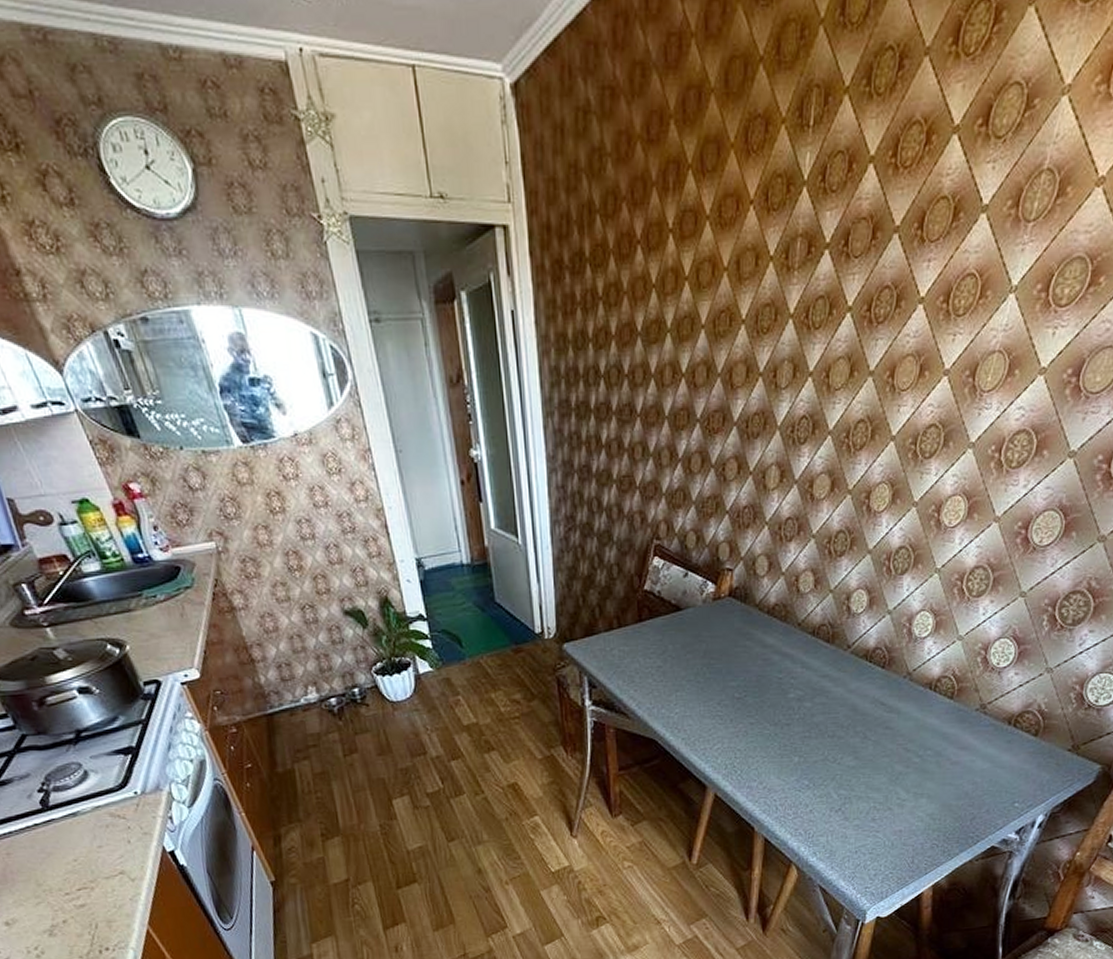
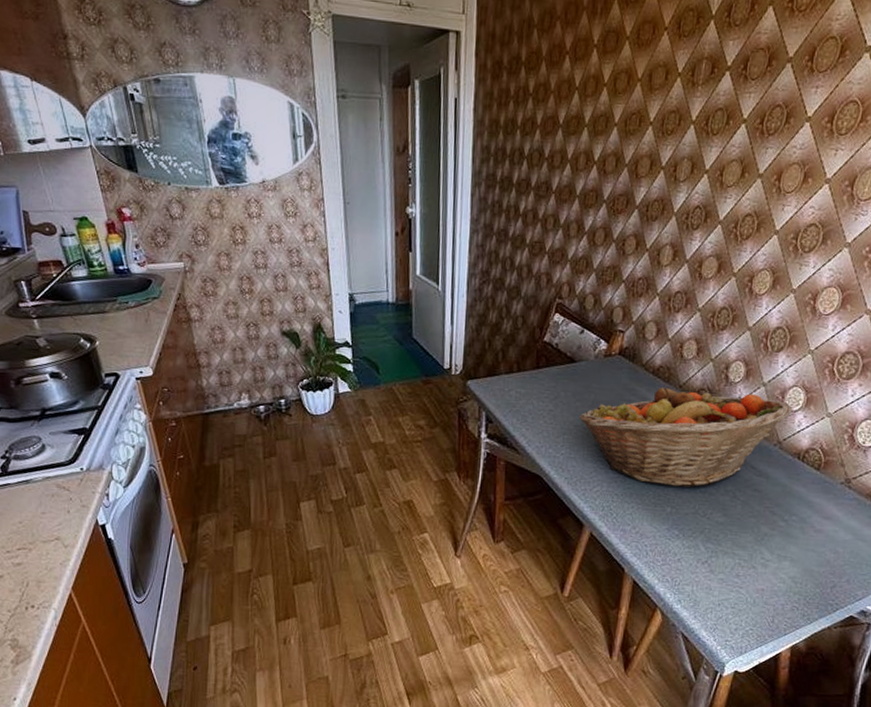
fruit basket: none [691,623,920,734] -> present [579,387,792,488]

